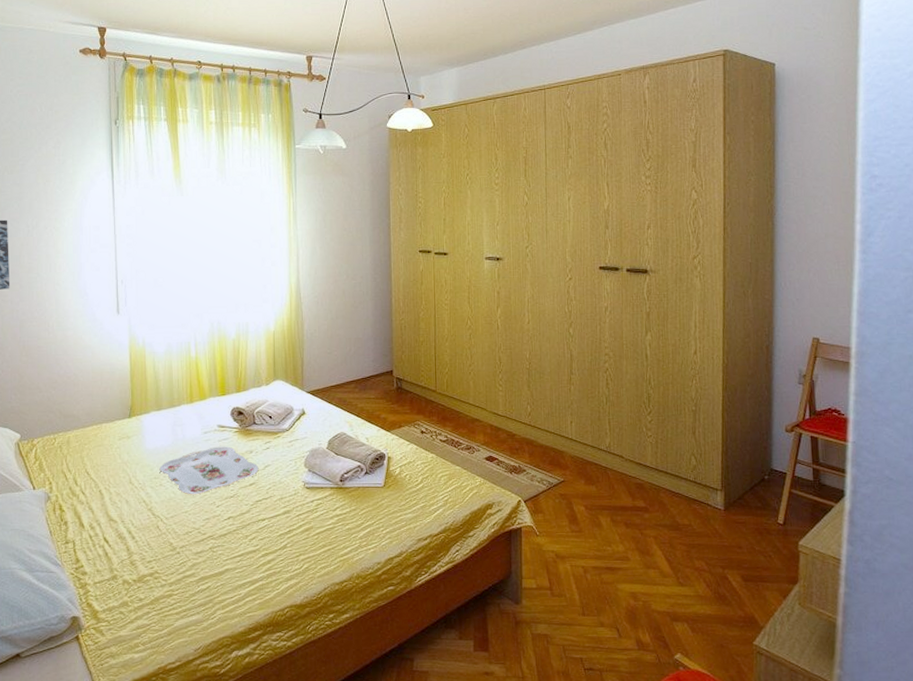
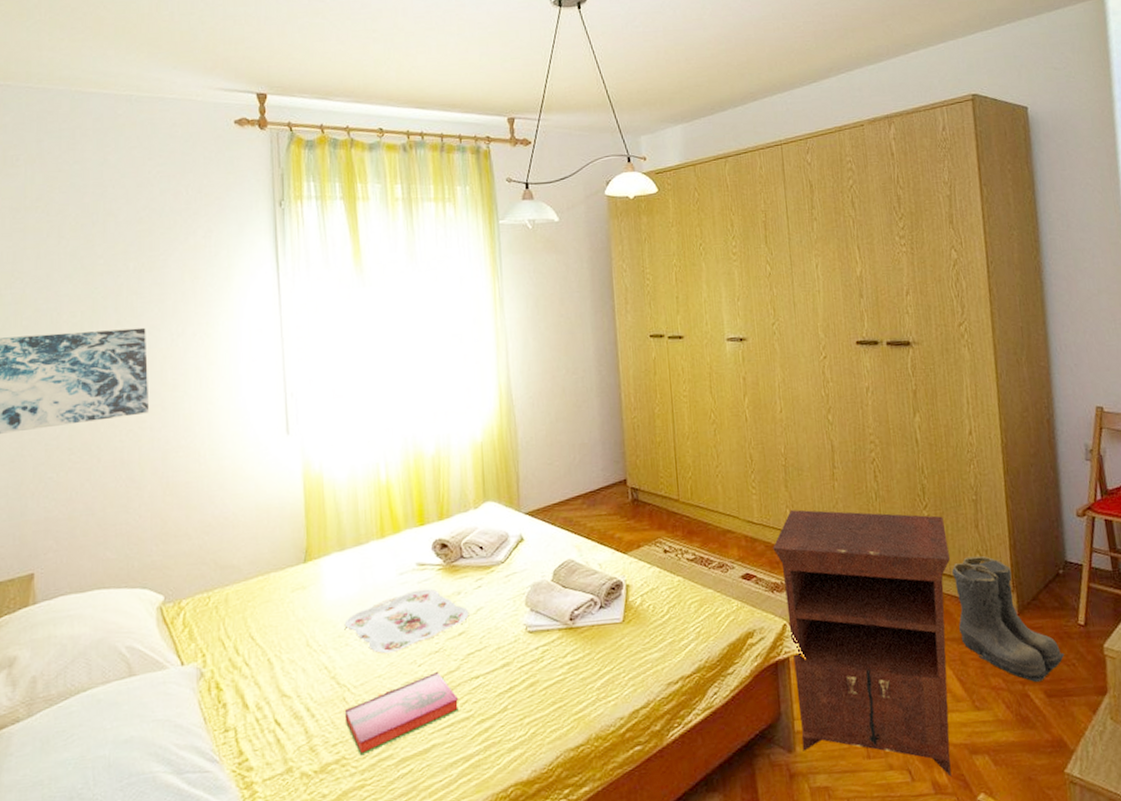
hardback book: none [158,512,249,572] -> present [344,671,460,756]
nightstand: none [514,407,667,638] -> present [773,509,952,777]
boots: none [669,458,763,568] -> present [952,555,1065,683]

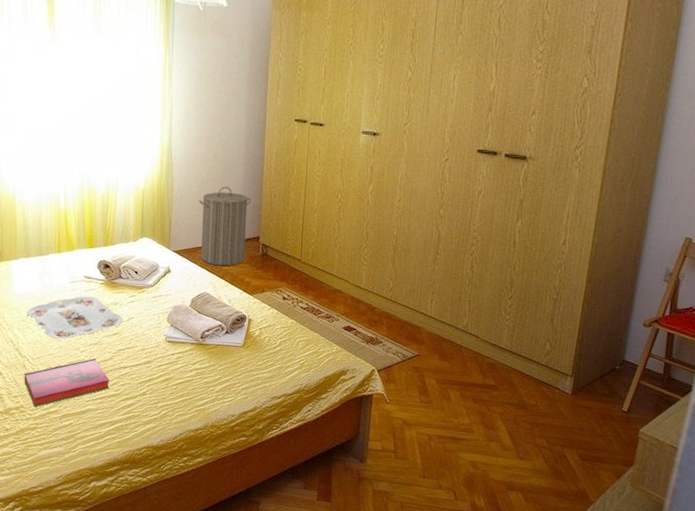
laundry hamper: none [549,424,612,523] -> present [198,186,252,266]
nightstand: present [773,509,952,777] -> none [372,283,524,503]
boots: present [952,555,1065,683] -> none [518,343,604,448]

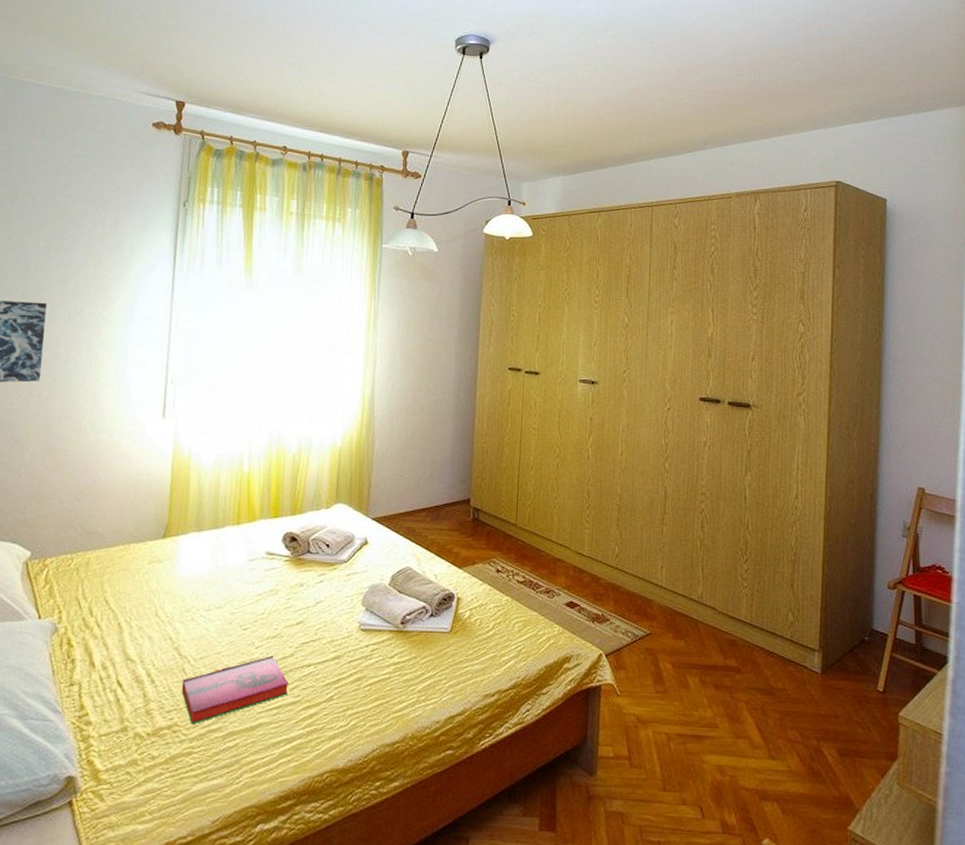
serving tray: present [27,296,123,340] -> none [192,577,309,633]
laundry hamper: present [198,186,252,266] -> none [402,442,461,535]

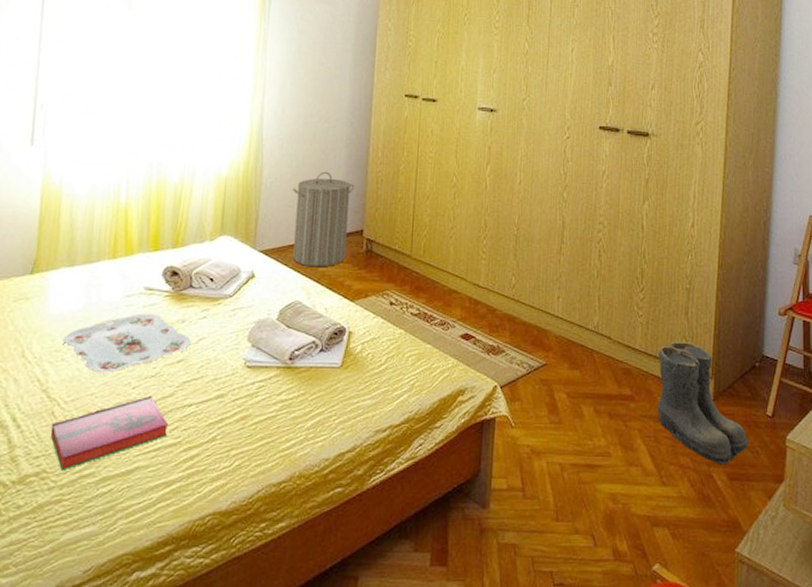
serving tray: none [192,577,309,633] -> present [63,313,191,373]
laundry hamper: none [402,442,461,535] -> present [292,171,355,267]
boots: none [764,613,861,741] -> present [658,341,750,466]

